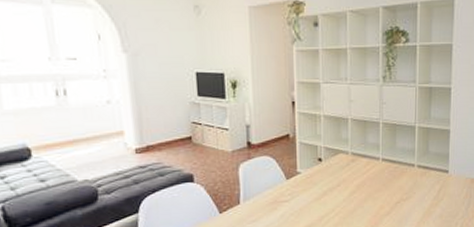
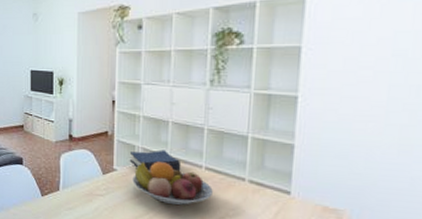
hardback book: none [312,147,361,169] -> present [129,150,182,171]
fruit bowl: none [317,159,389,199] -> present [132,162,213,206]

